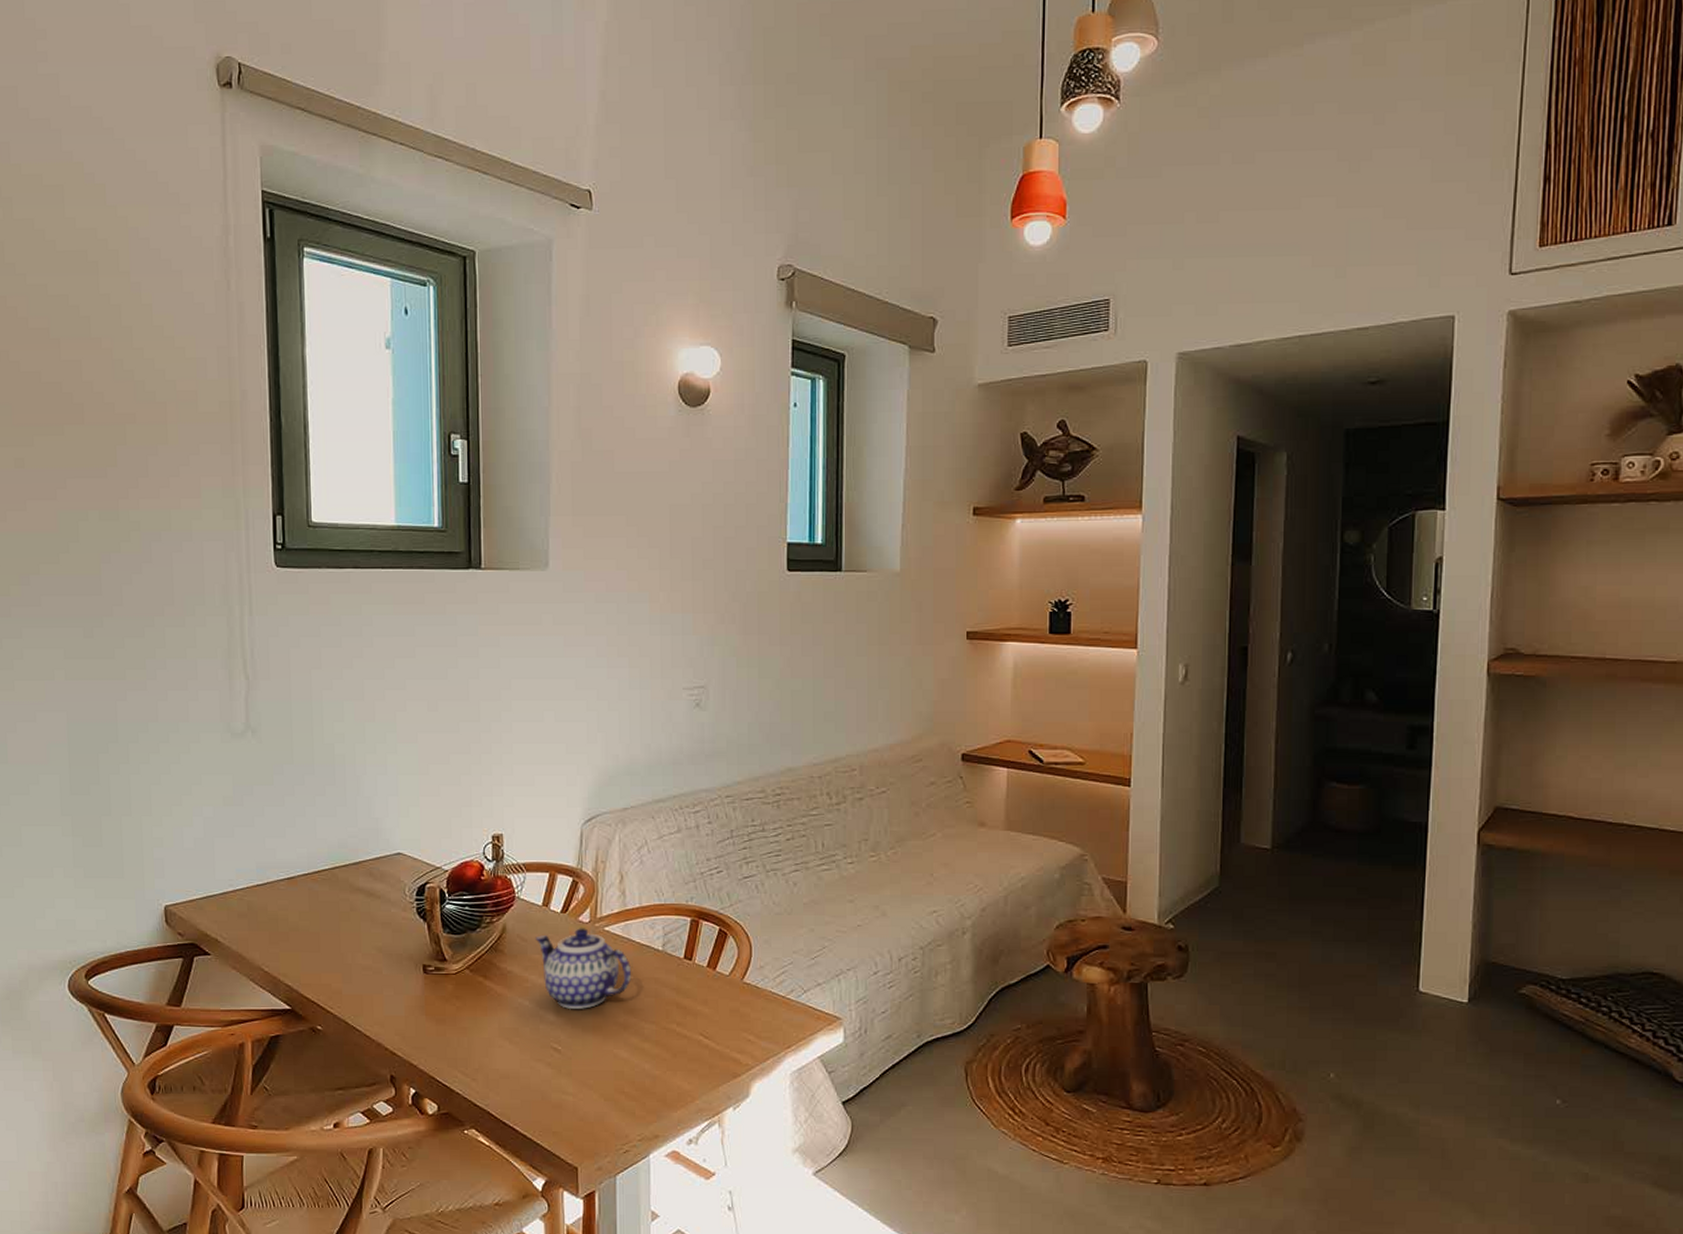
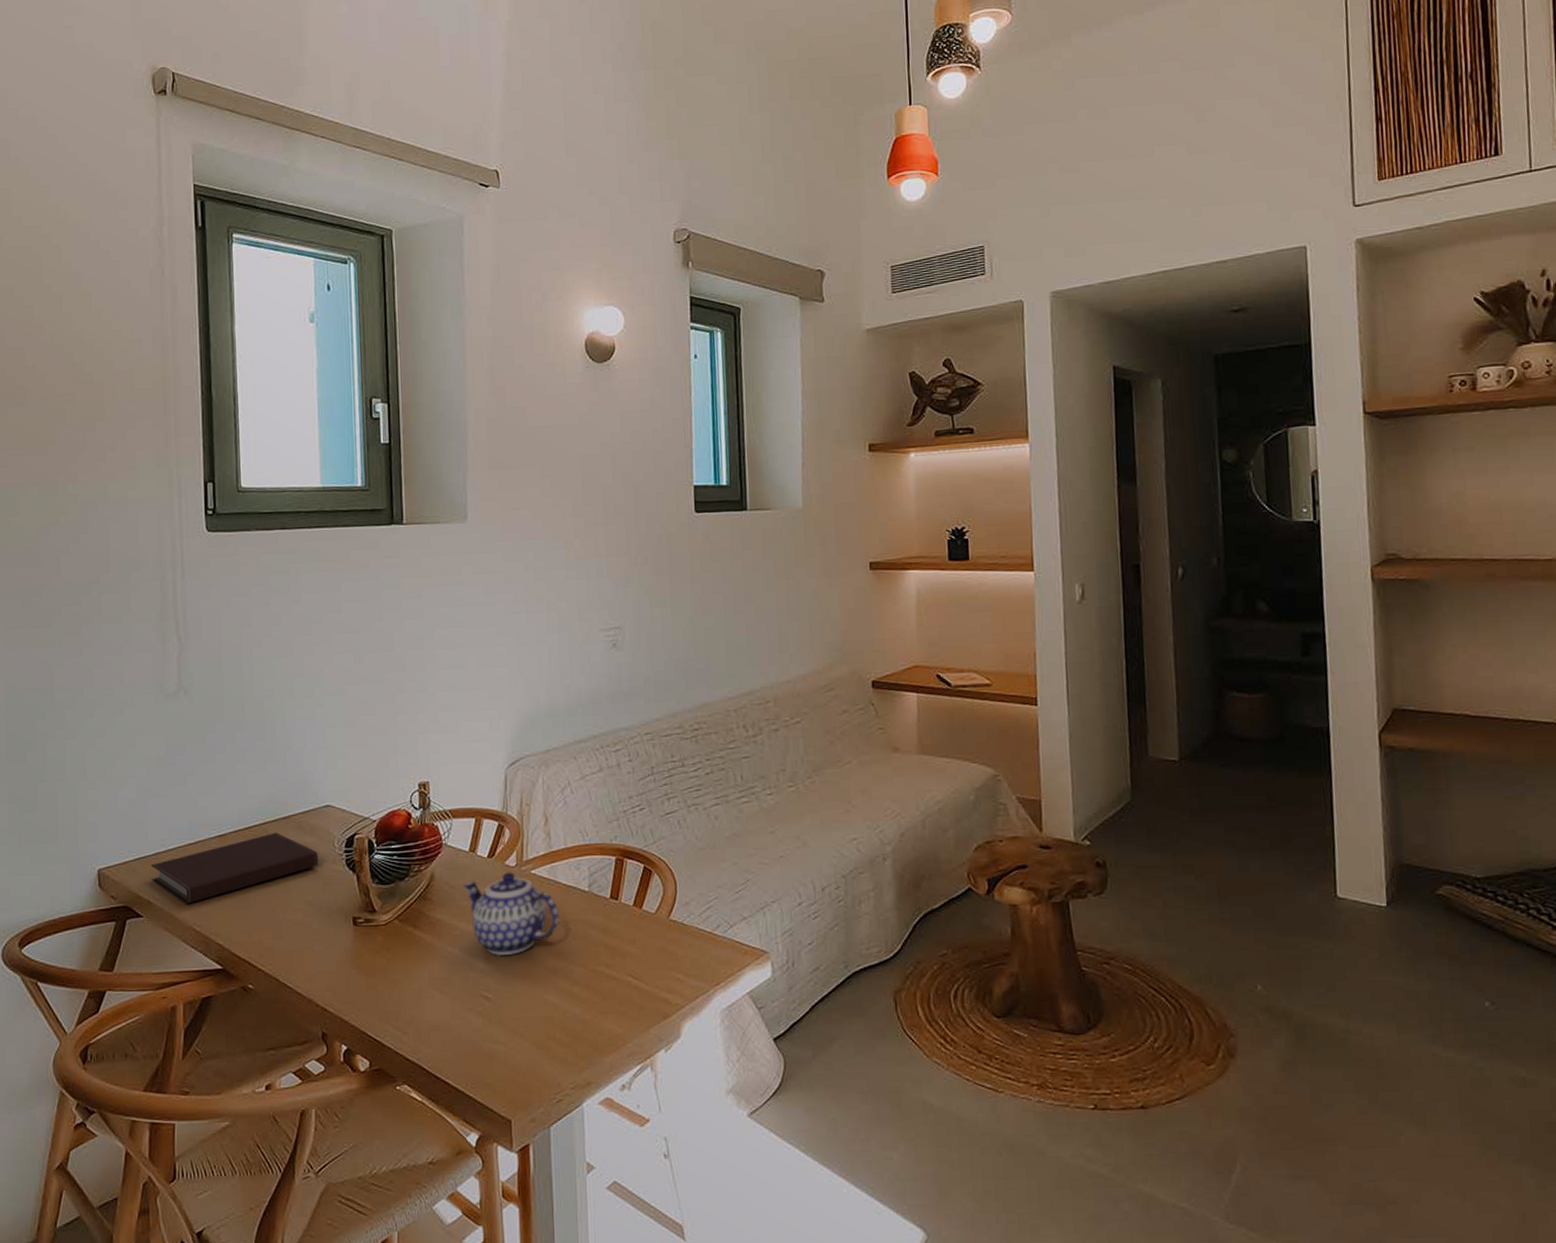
notebook: none [218,877,389,944] -> present [150,832,318,904]

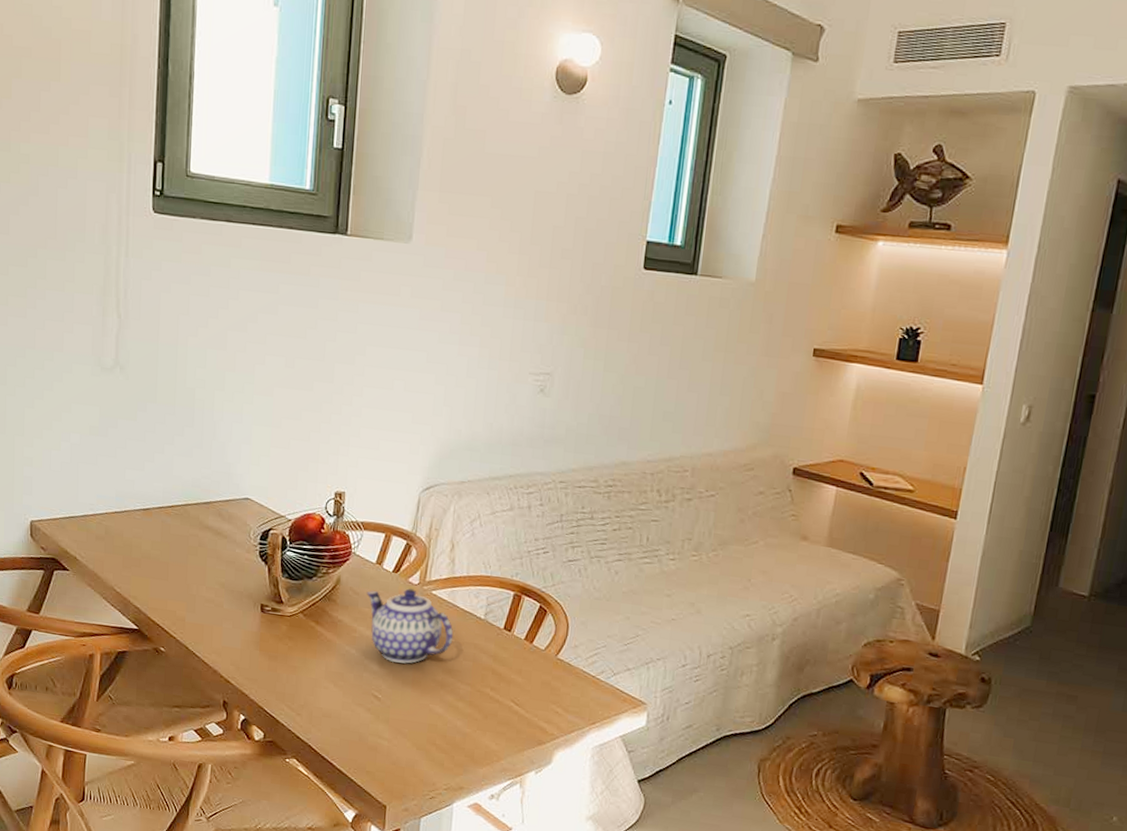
notebook: present [150,832,318,904] -> none [78,515,234,566]

